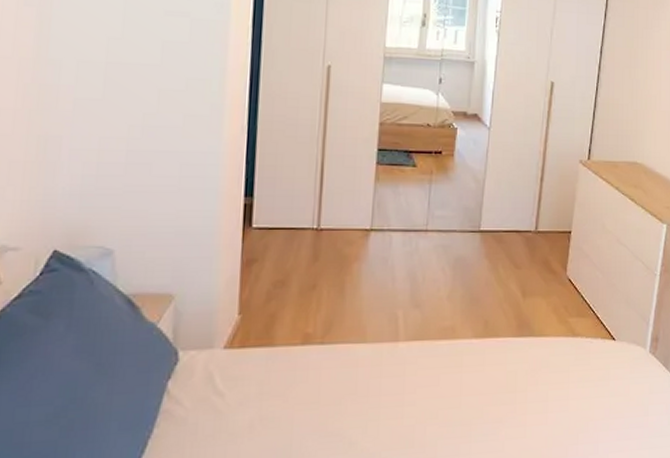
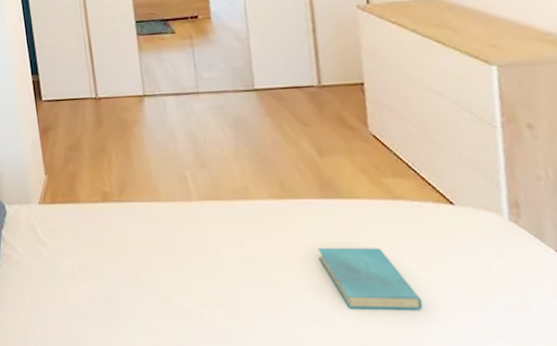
book: none [503,380,576,438] -> present [317,247,423,310]

